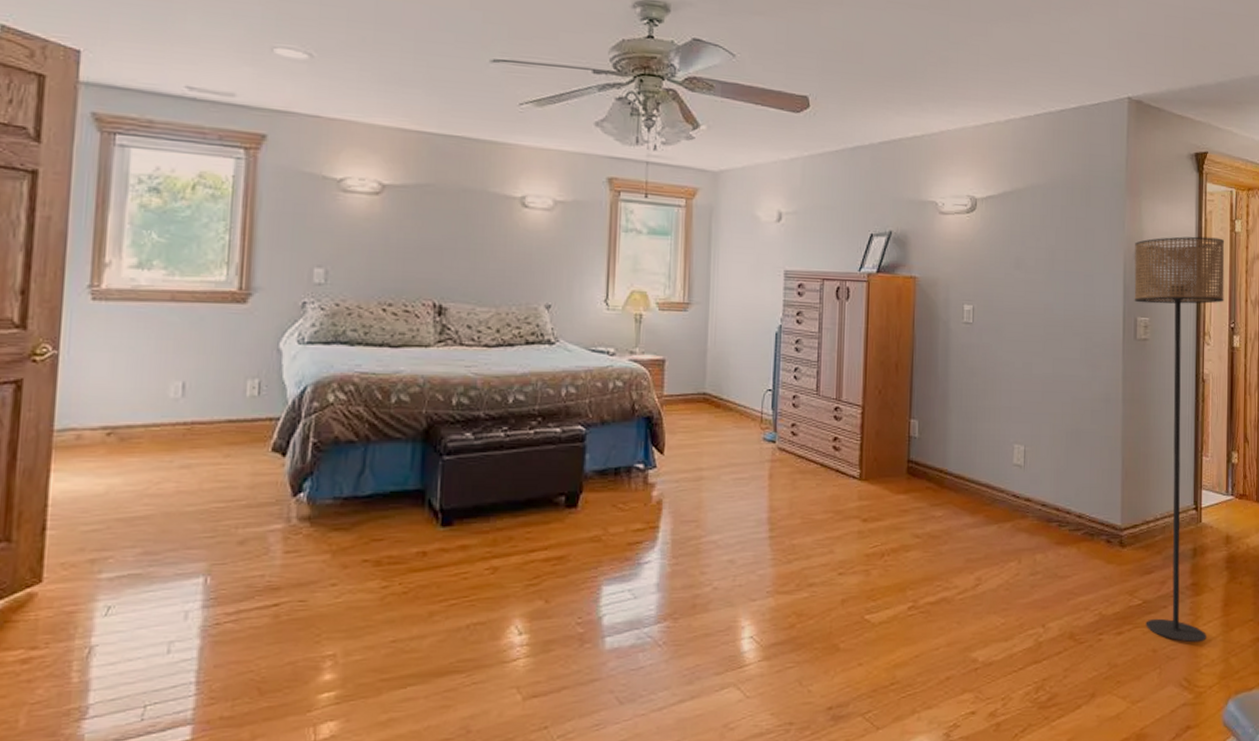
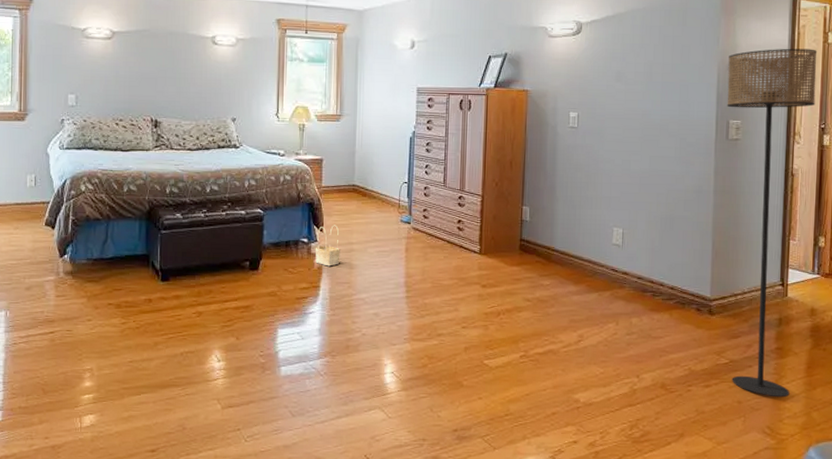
basket: none [653,445,686,500] -> present [315,225,340,267]

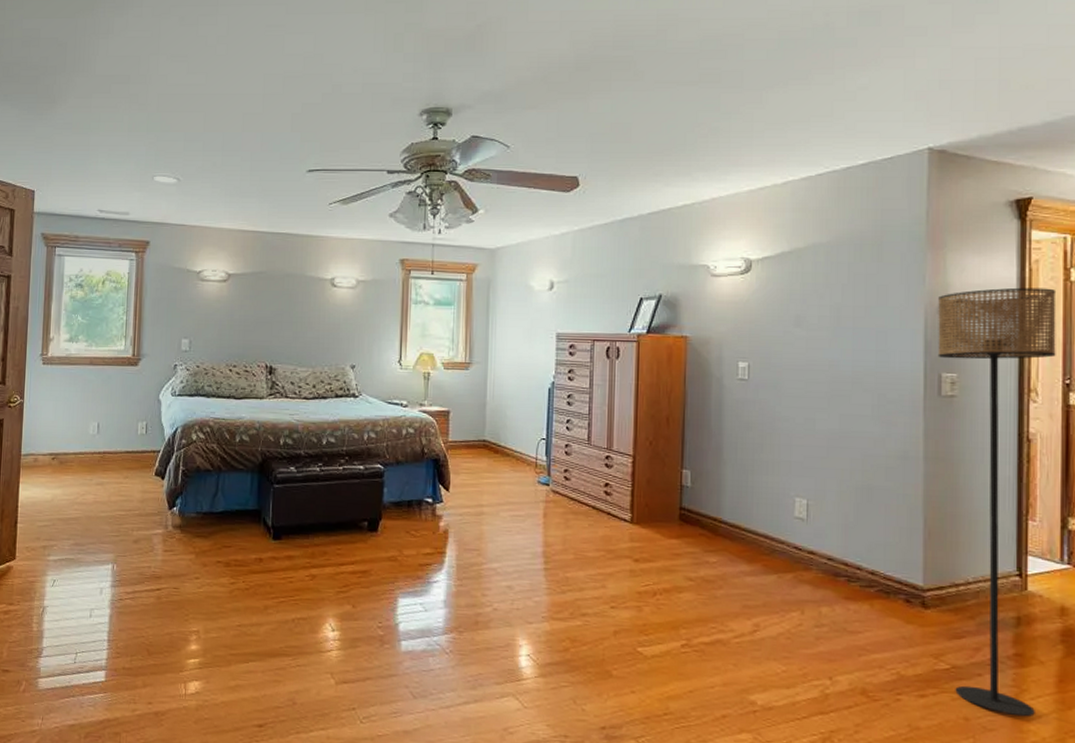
basket: present [315,225,340,267] -> none [440,484,469,531]

